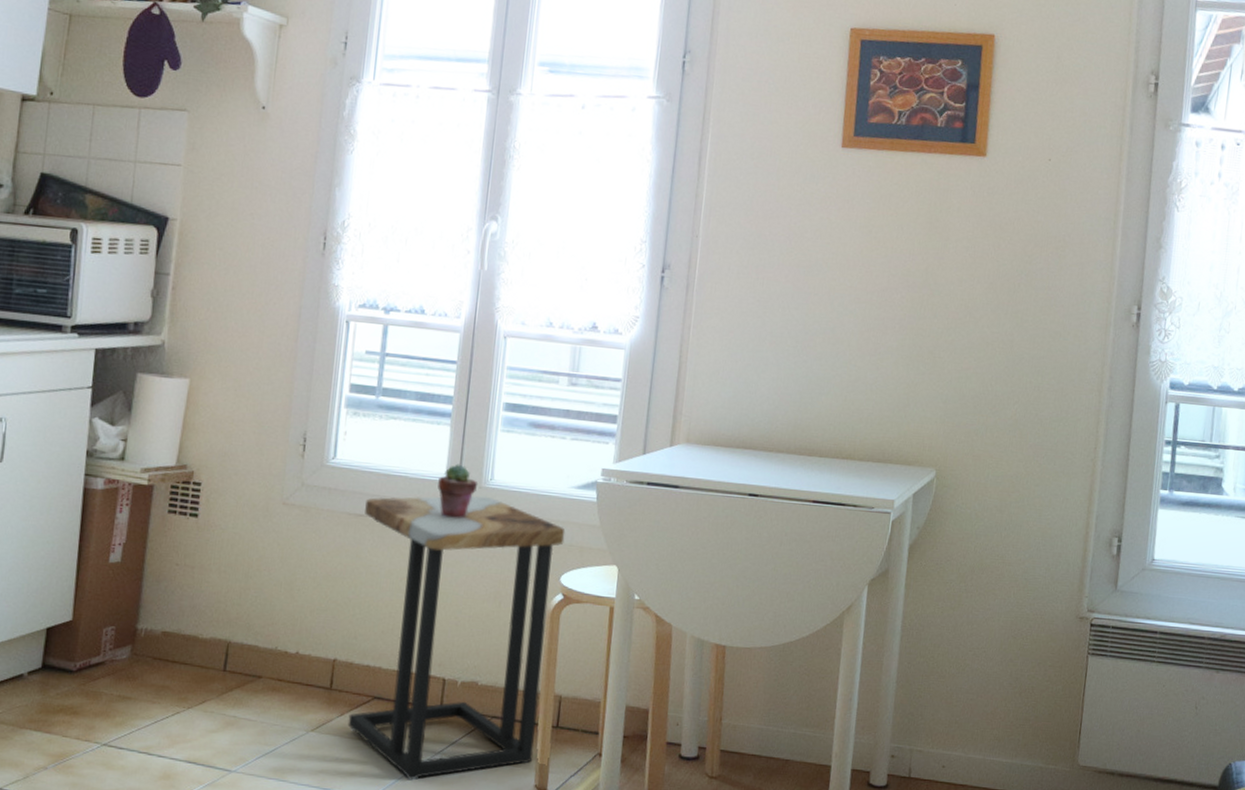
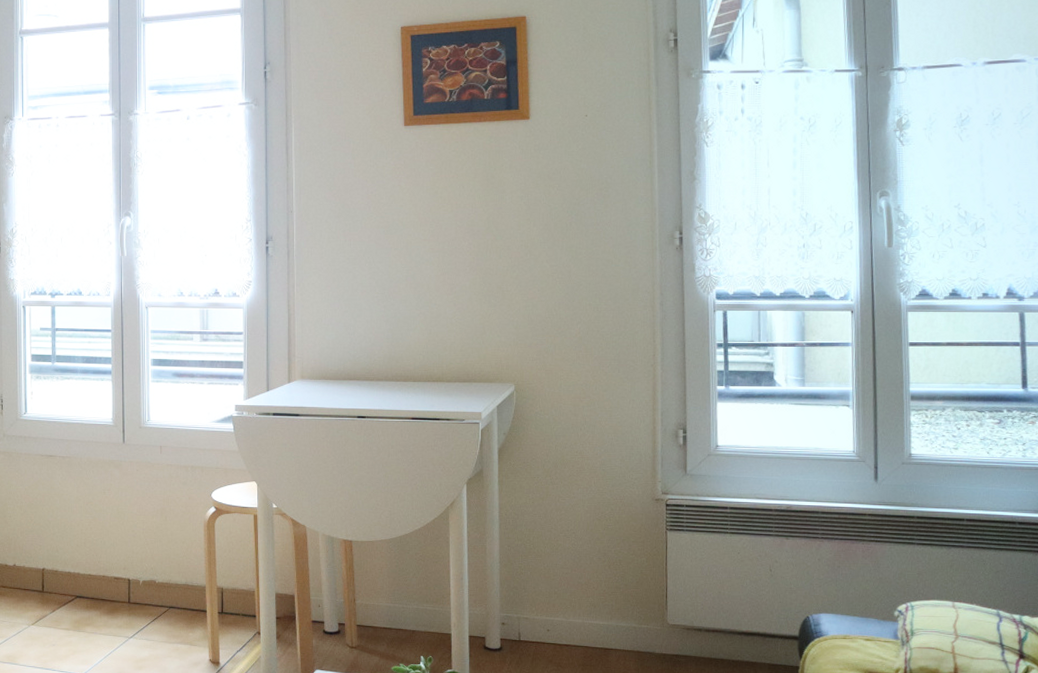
side table: present [347,495,566,781] -> none [53,434,211,660]
potted succulent: present [438,464,479,519] -> none [107,410,139,453]

